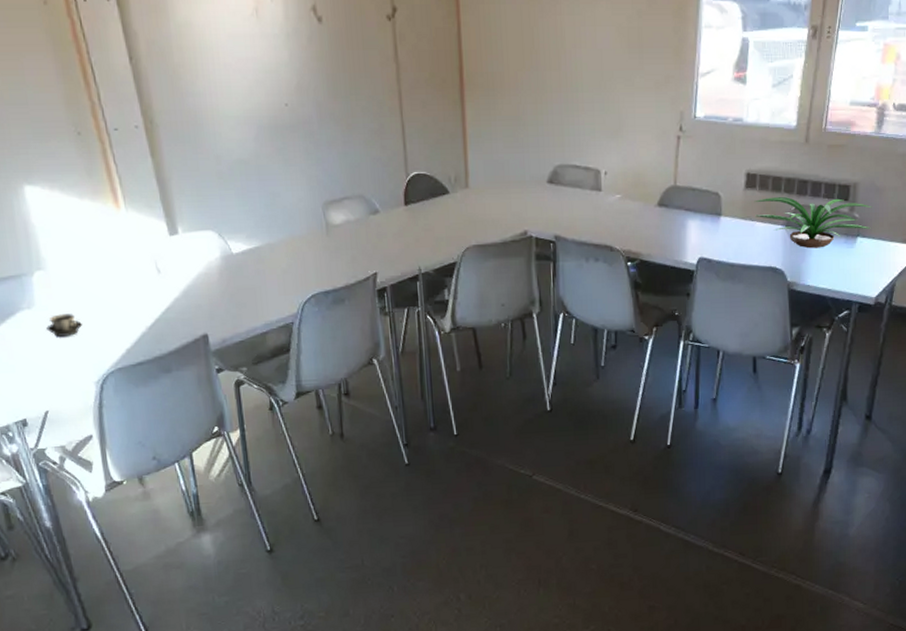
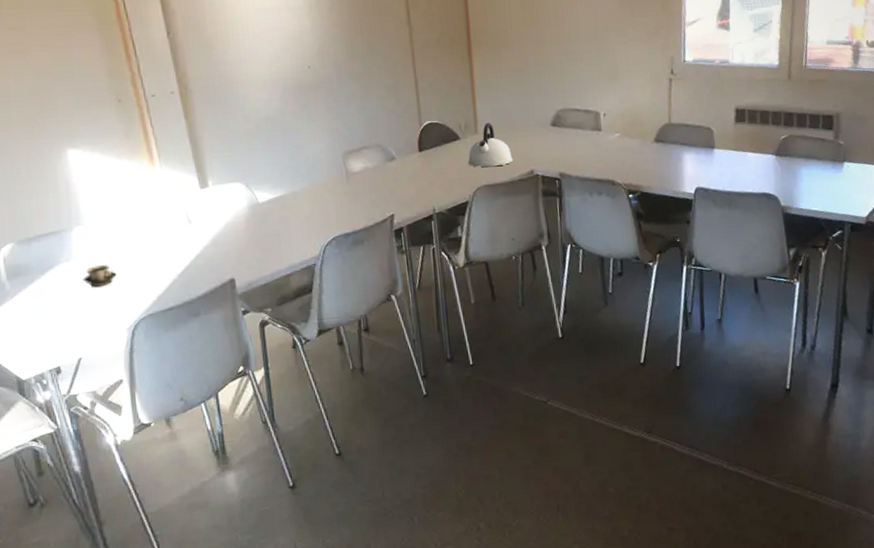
kettle: none [456,176,506,226] -> present [467,122,513,167]
plant: present [754,197,872,249] -> none [744,128,856,175]

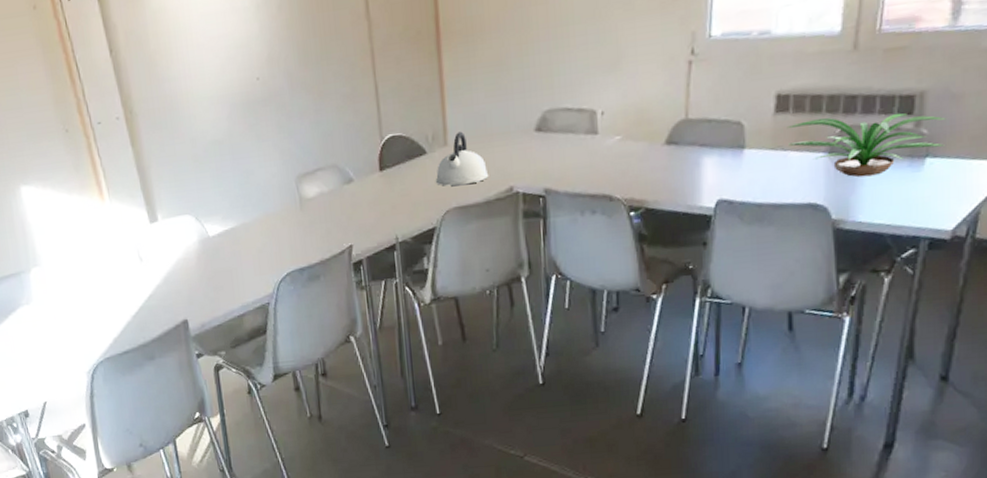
cup: present [83,265,117,287] -> none [43,307,74,330]
plant: none [744,128,856,175] -> present [786,113,946,178]

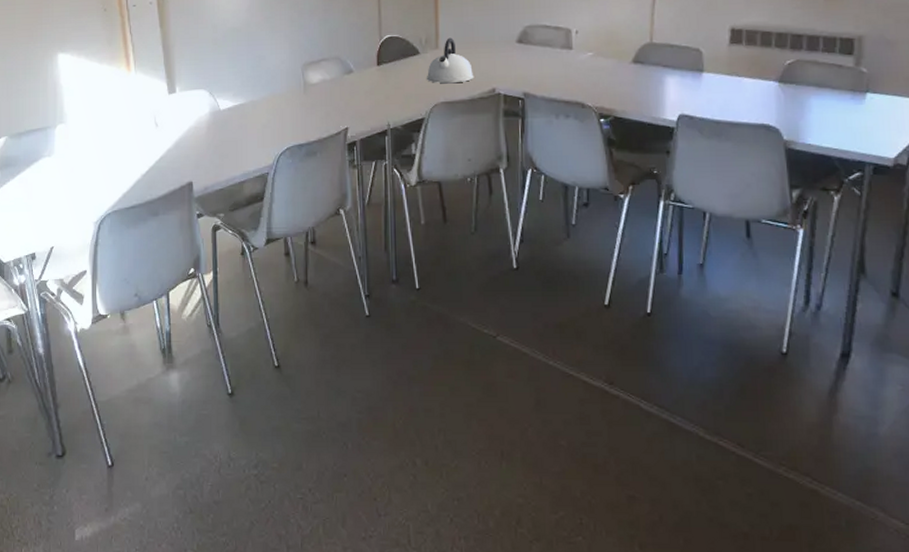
plant: present [786,113,946,178] -> none [740,52,883,105]

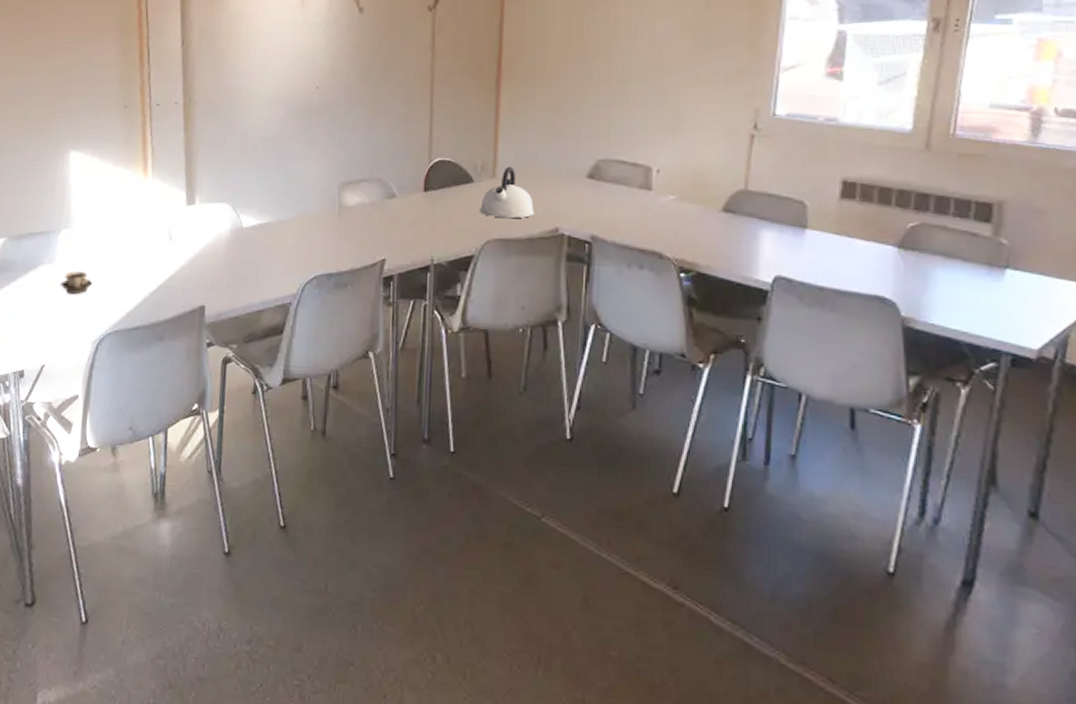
cup: none [61,161,89,181] -> present [60,272,92,294]

